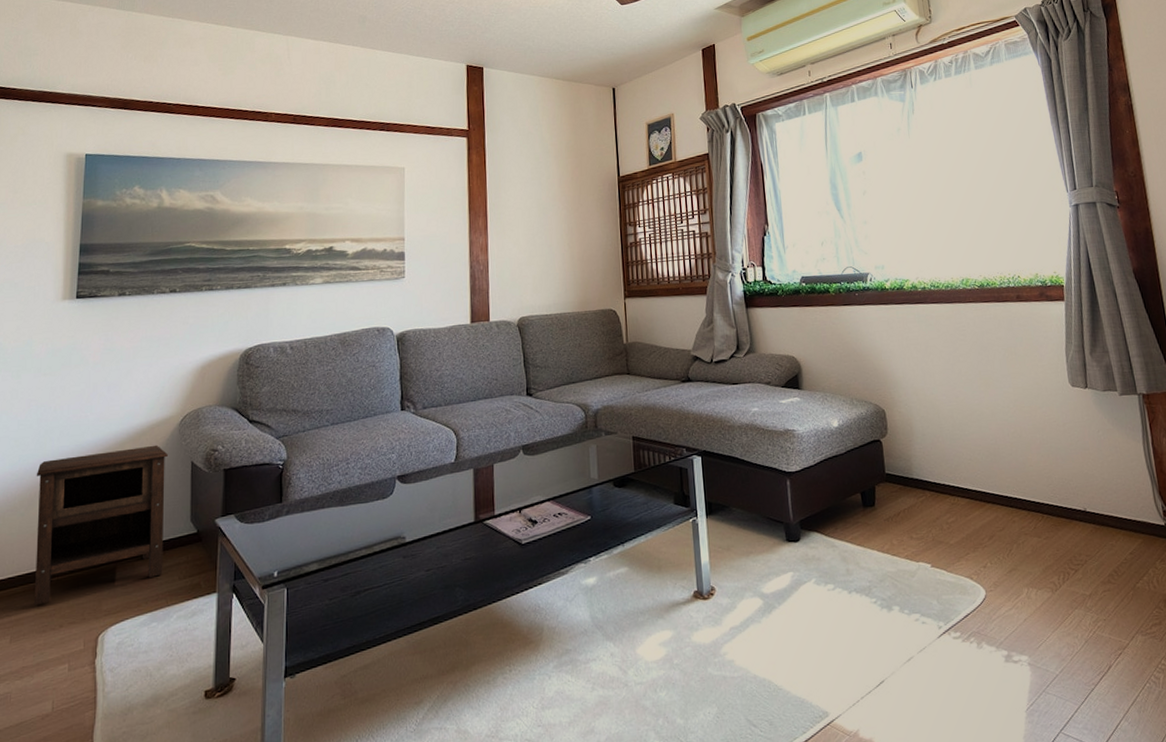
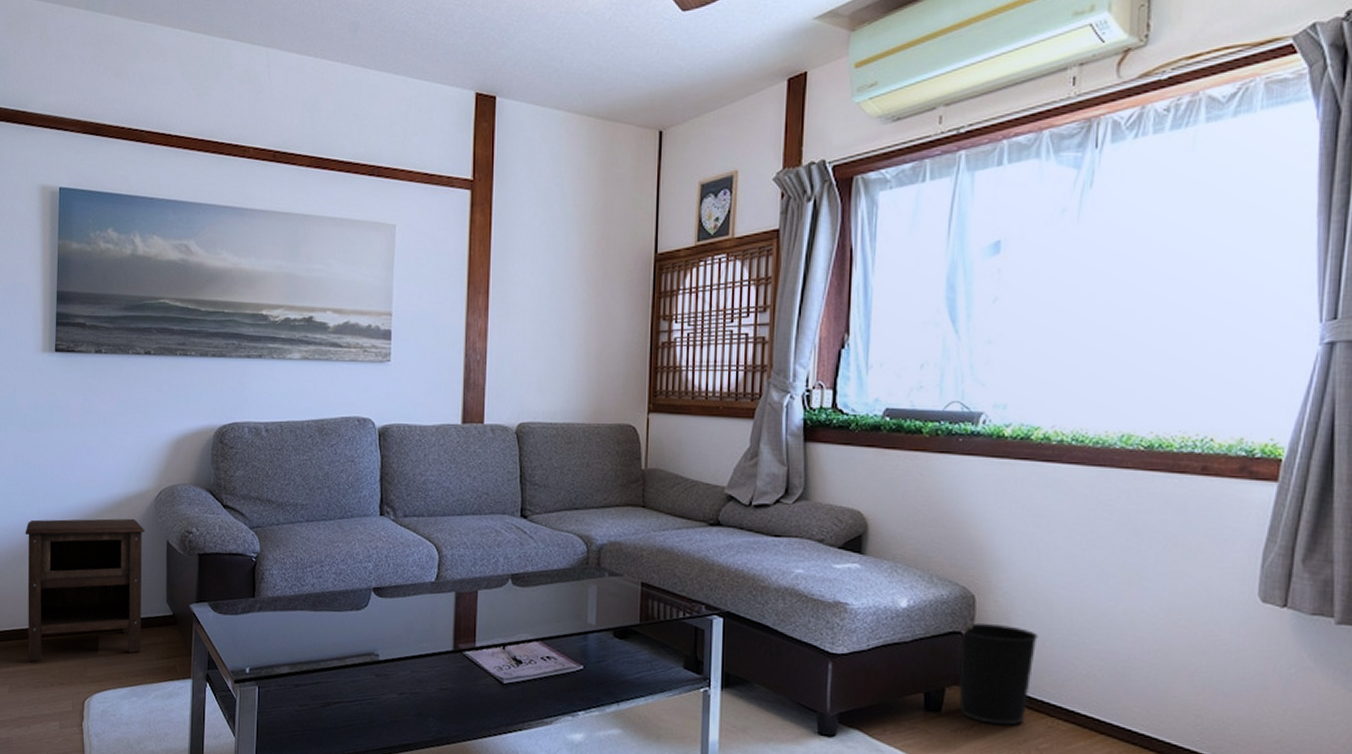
wastebasket: none [880,429,935,509] -> present [958,623,1038,726]

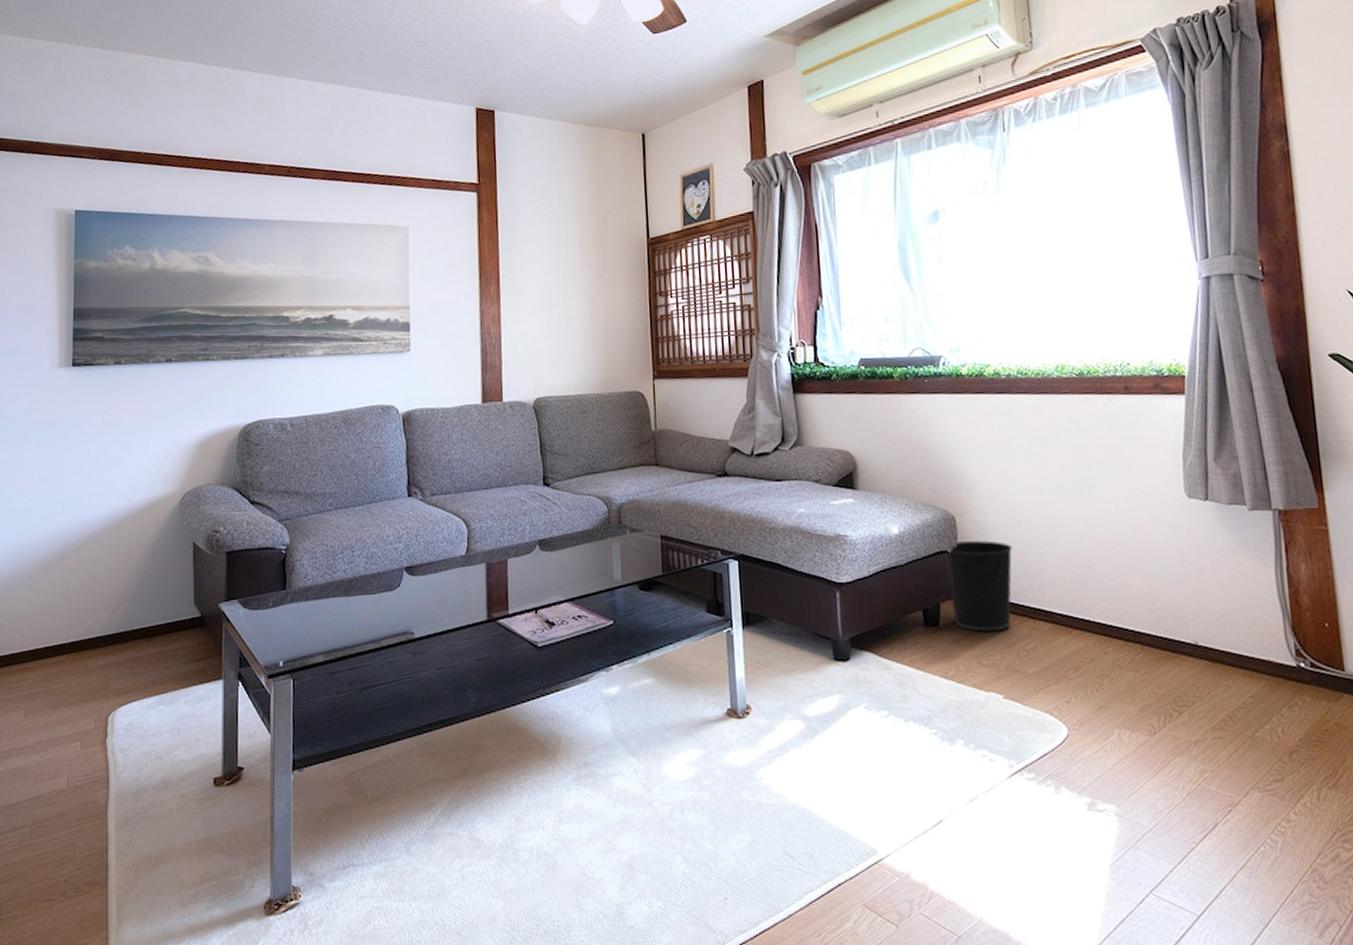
nightstand: present [25,518,144,662] -> none [41,523,169,682]

